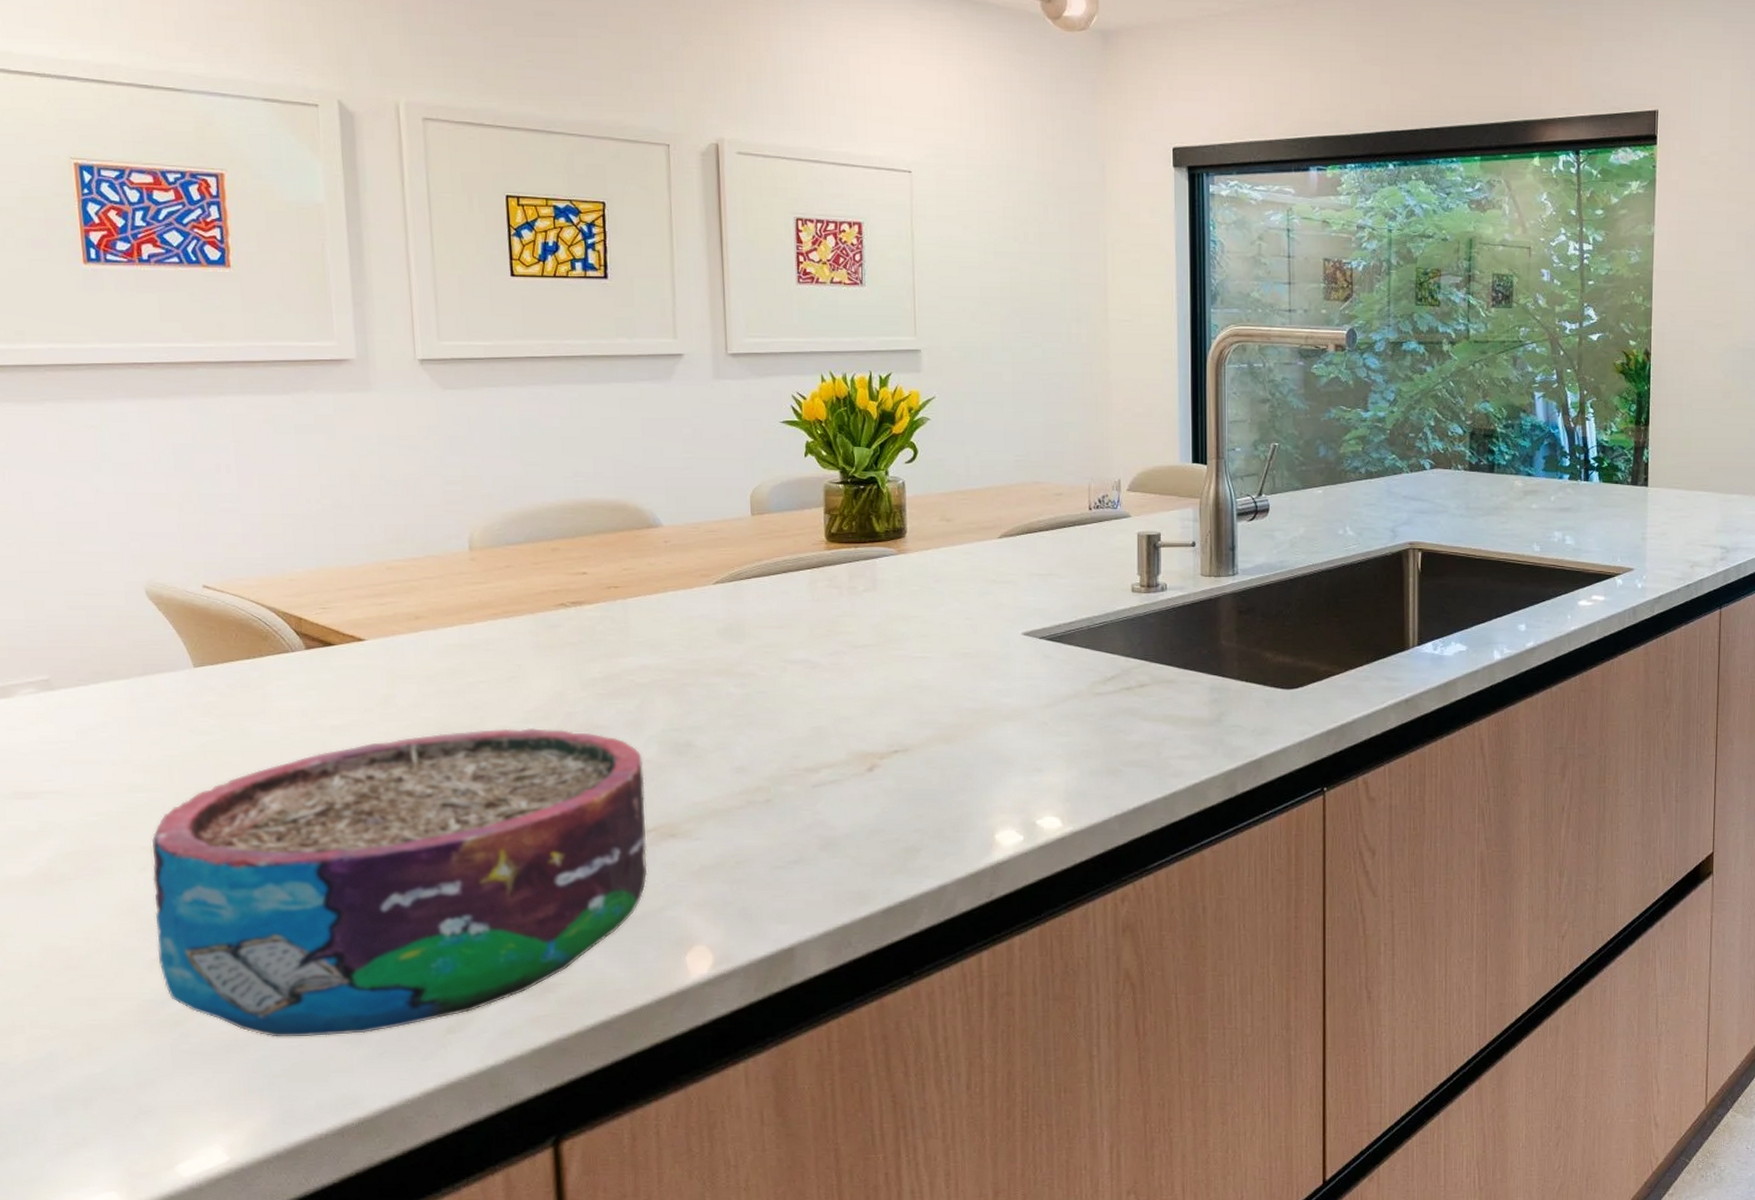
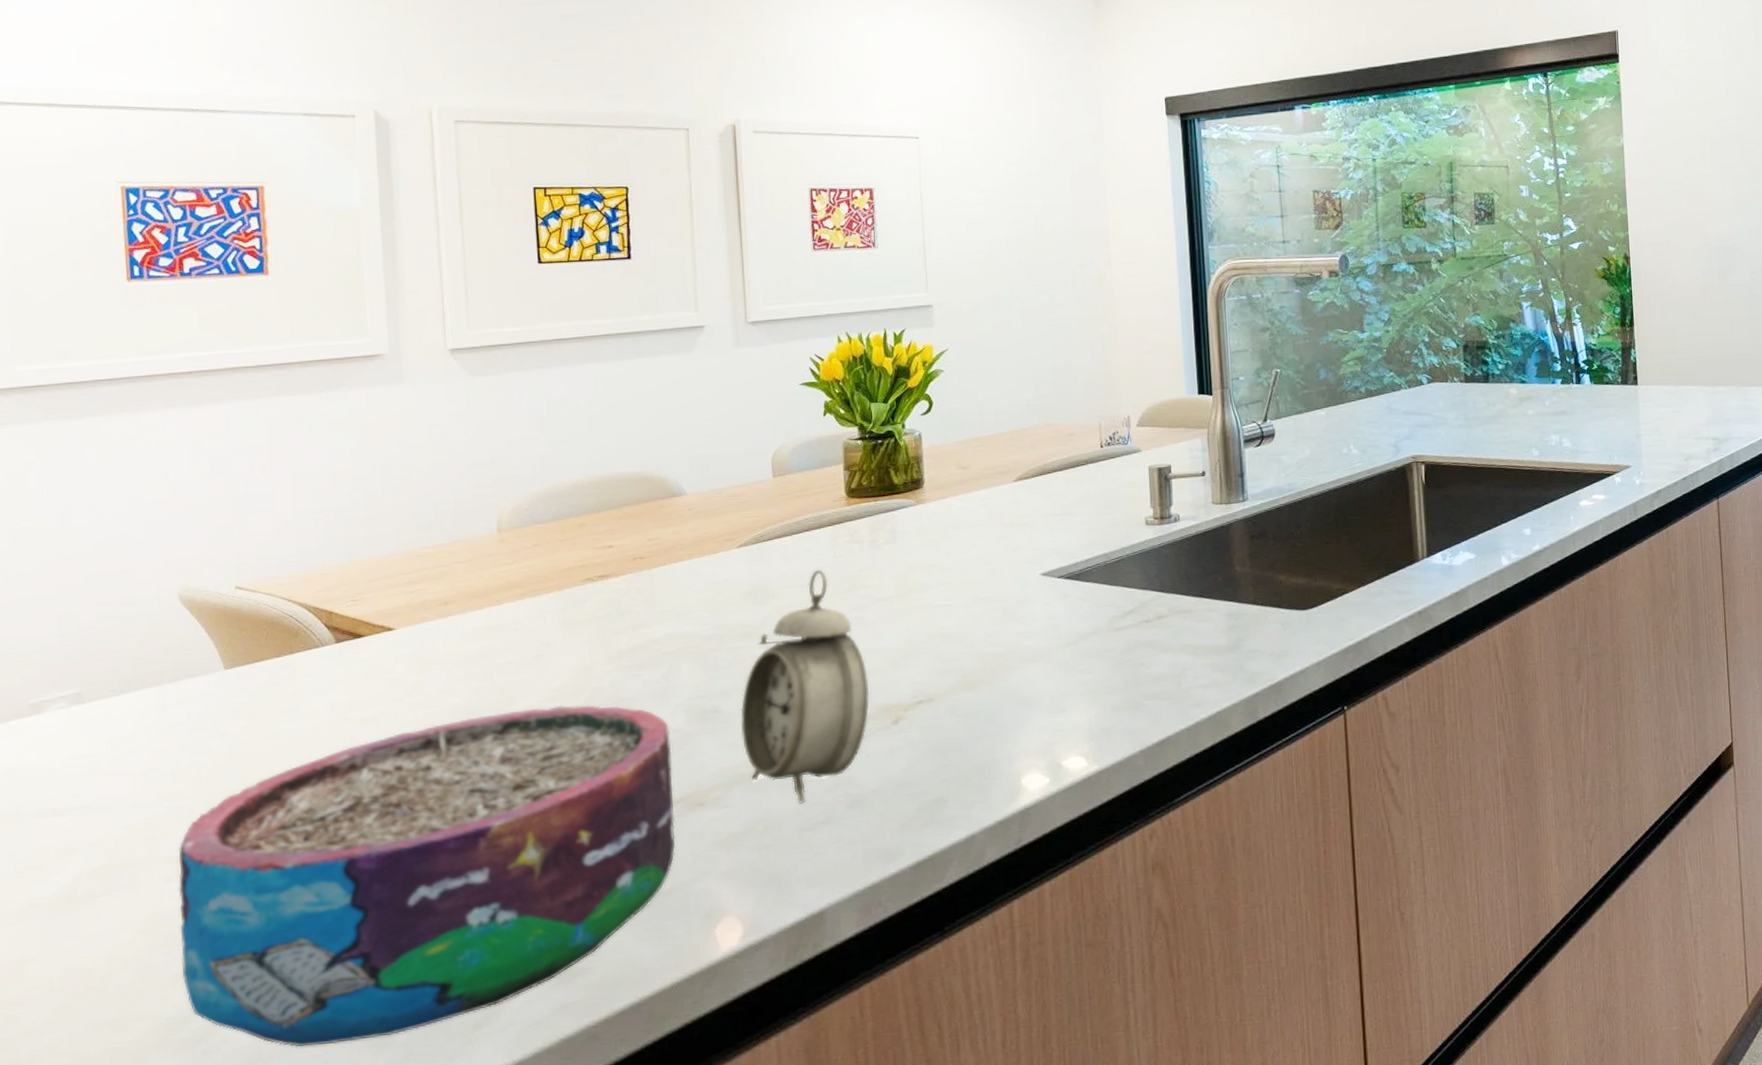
alarm clock: none [714,612,845,842] -> present [740,569,870,804]

